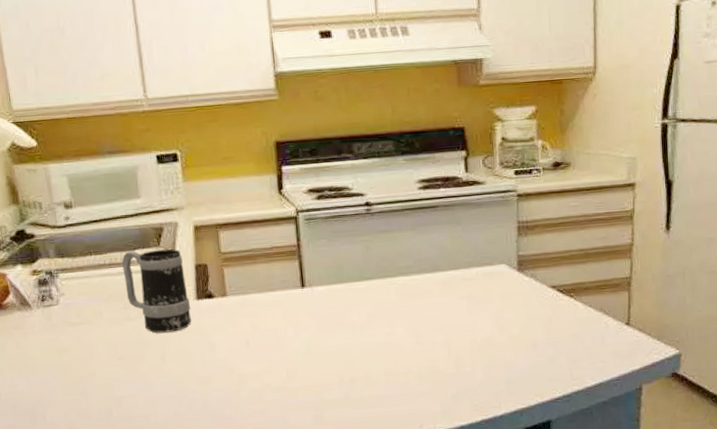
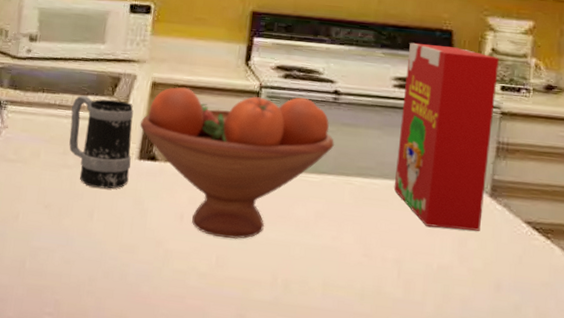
fruit bowl: none [190,214,375,354] -> present [139,87,335,239]
cereal box: none [427,142,513,307] -> present [393,43,499,231]

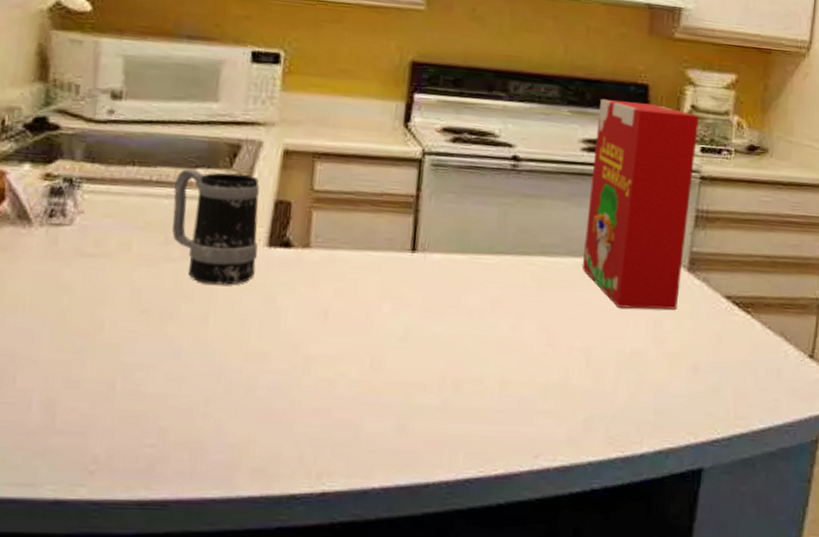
fruit bowl: present [139,87,335,239] -> none [268,155,514,337]

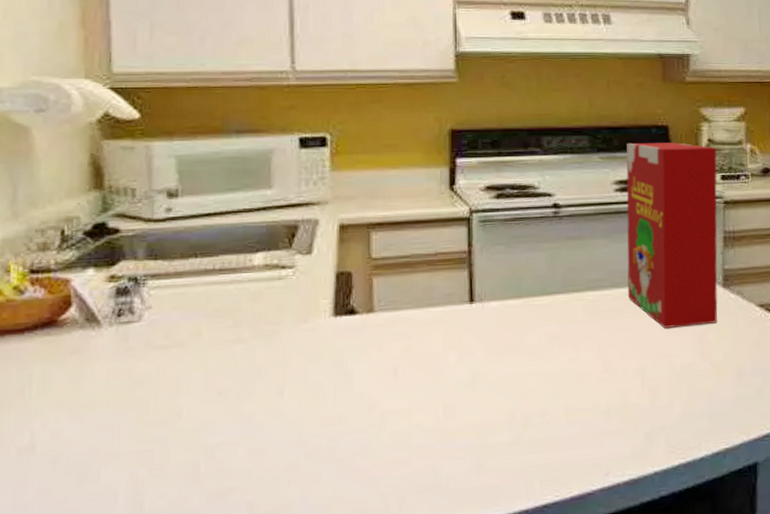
mug: present [172,168,260,285] -> none [238,252,324,359]

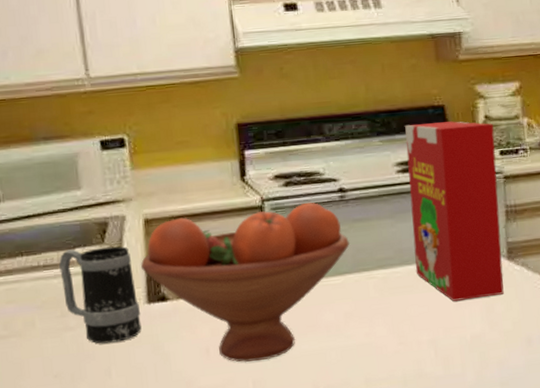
mug: none [238,252,324,359] -> present [59,246,142,344]
fruit bowl: none [330,216,561,385] -> present [140,202,350,362]

